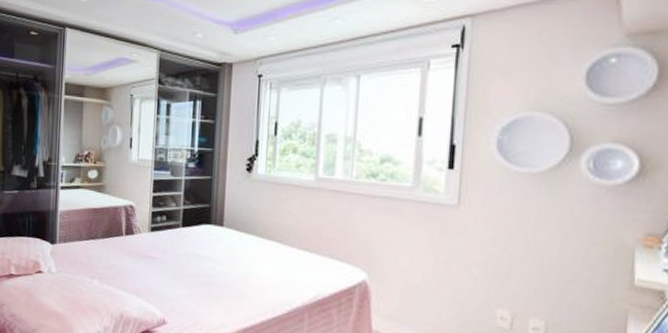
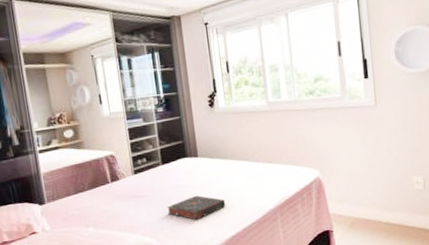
book: none [178,269,246,299] -> present [167,195,226,220]

